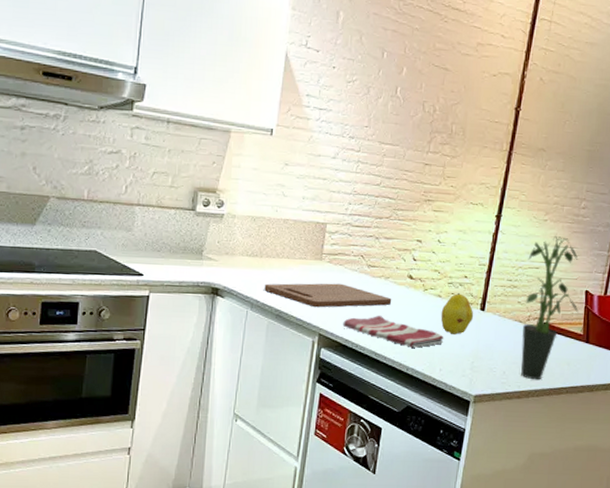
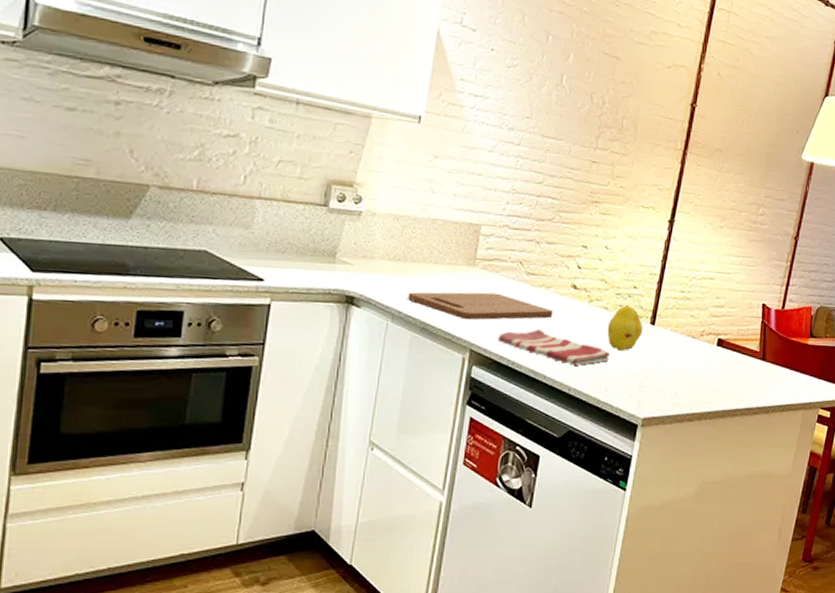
potted plant: present [521,235,579,380] -> none [693,243,755,401]

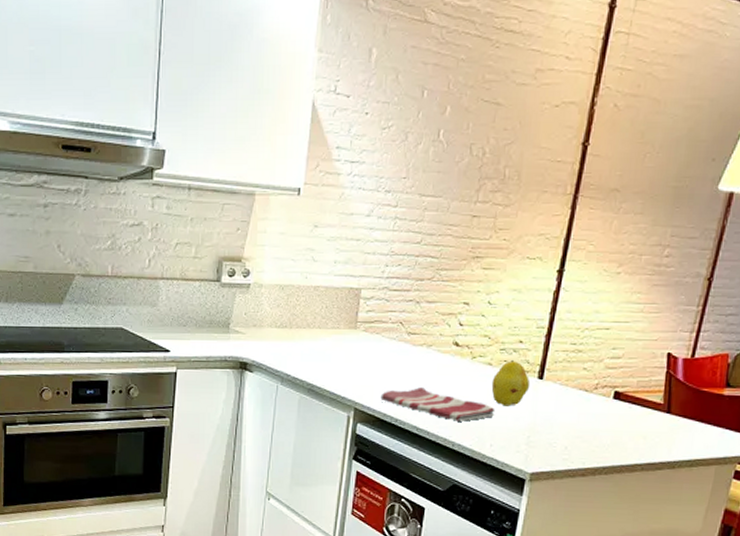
cutting board: present [408,292,553,320] -> none [295,353,435,381]

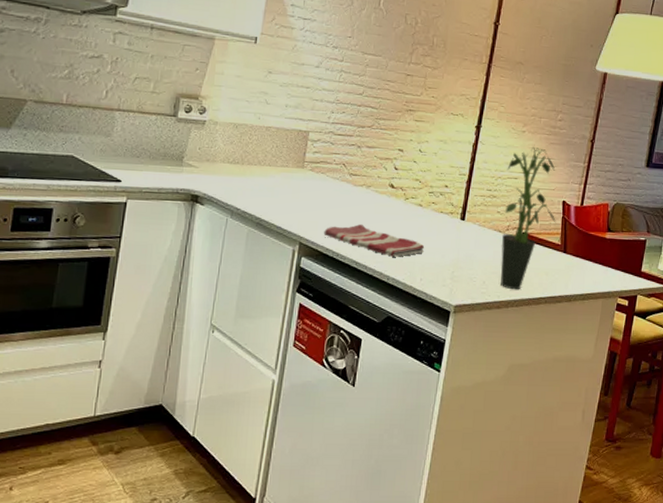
fruit: present [491,359,531,406] -> none [421,201,454,244]
potted plant: none [586,290,658,456] -> present [500,146,556,290]

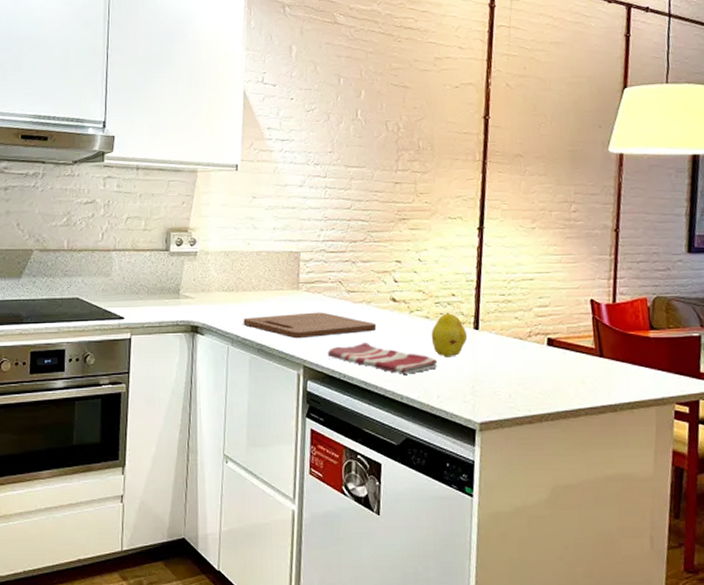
cutting board: none [245,191,373,216] -> present [243,312,377,339]
fruit: none [421,201,454,244] -> present [431,312,468,357]
potted plant: present [500,146,556,290] -> none [519,243,586,402]

